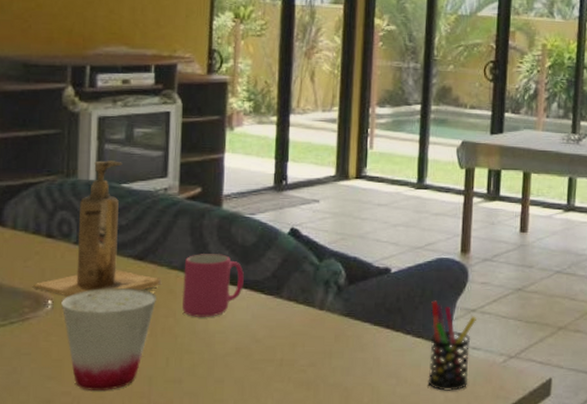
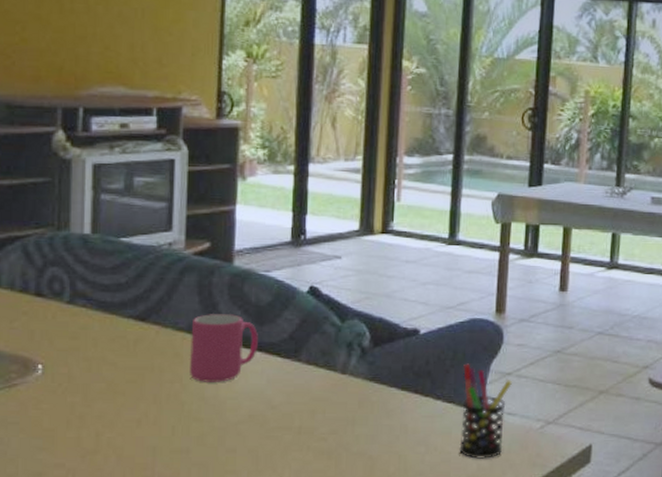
soap dispenser: present [33,160,162,297] -> none [21,212,167,361]
cup: present [61,287,158,392] -> none [53,350,162,463]

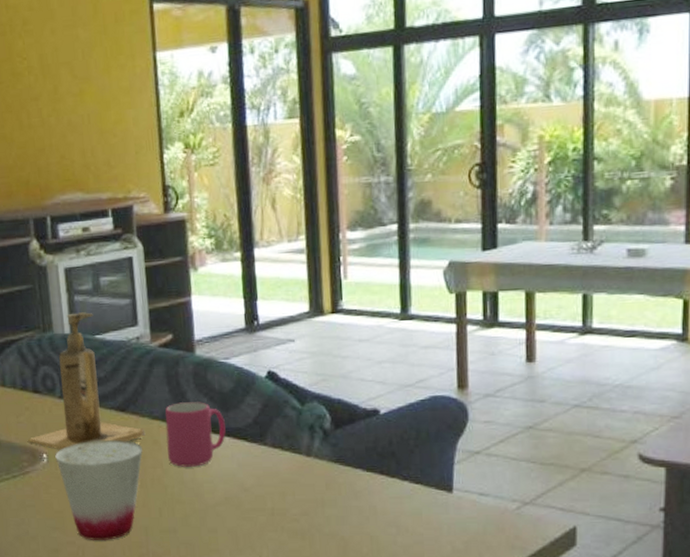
soap dispenser: none [21,212,167,361] -> present [28,312,146,450]
cup: none [53,350,162,463] -> present [55,439,143,541]
pen holder: present [459,363,512,459] -> none [428,443,482,540]

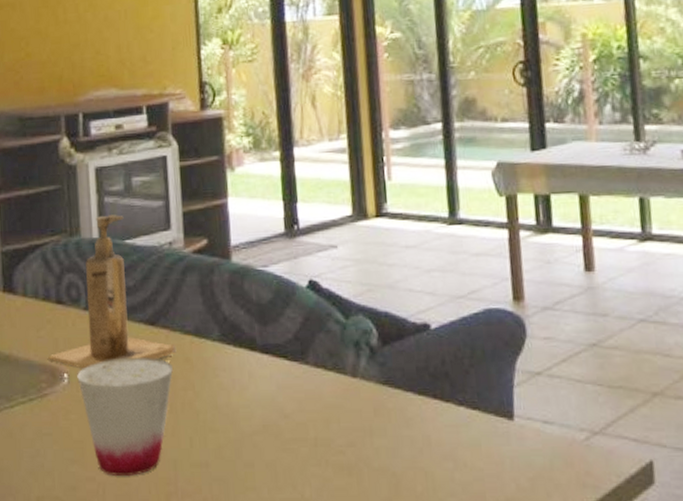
mug: present [164,402,226,467] -> none [198,314,264,389]

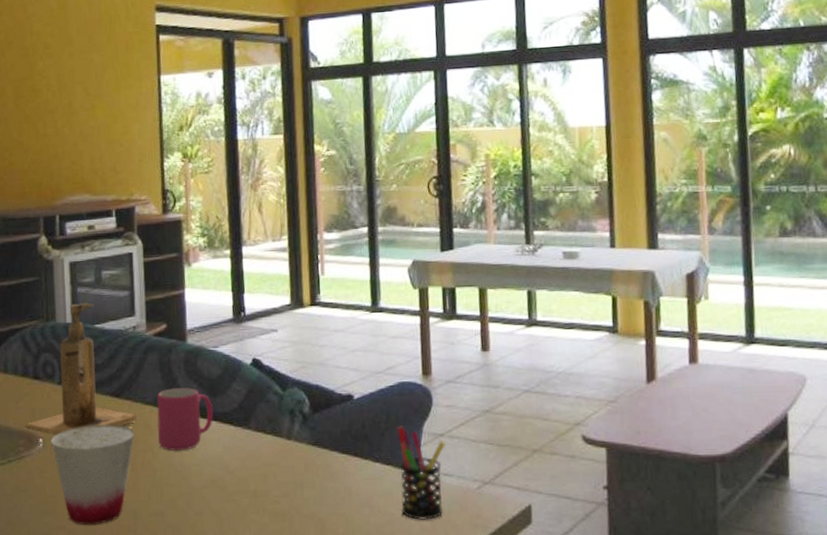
mug: none [198,314,264,389] -> present [157,388,213,451]
pen holder: none [484,362,544,477] -> present [397,426,445,520]

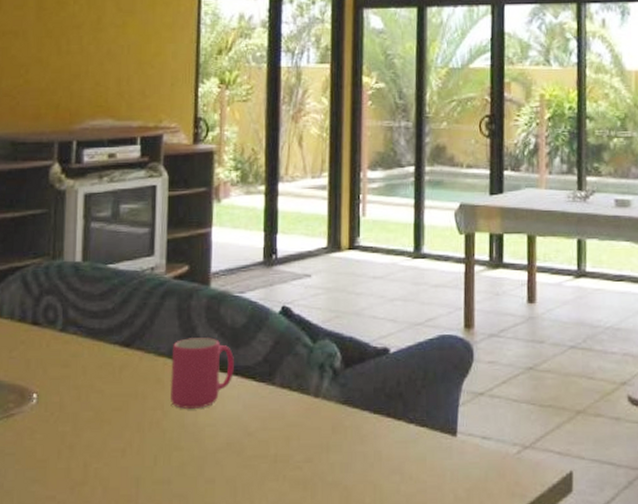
soap dispenser: present [26,303,138,435] -> none [18,240,149,389]
cup: present [51,424,135,526] -> none [46,377,145,495]
pen holder: present [397,426,445,520] -> none [435,383,485,488]

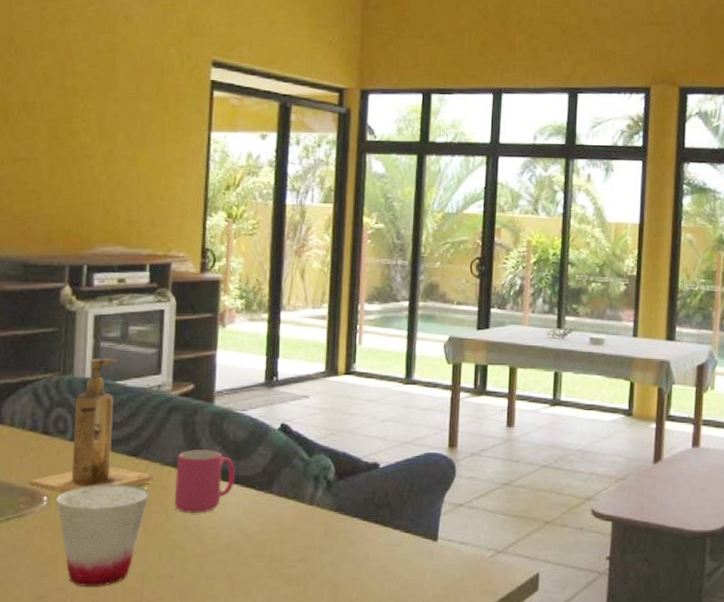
soap dispenser: none [18,240,149,389] -> present [29,358,155,493]
cup: none [46,377,145,495] -> present [56,483,150,587]

